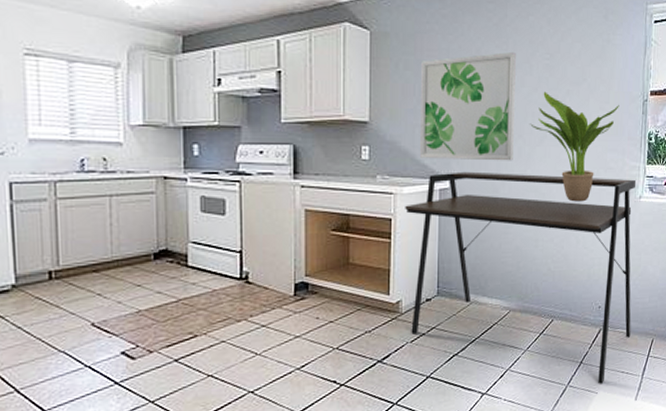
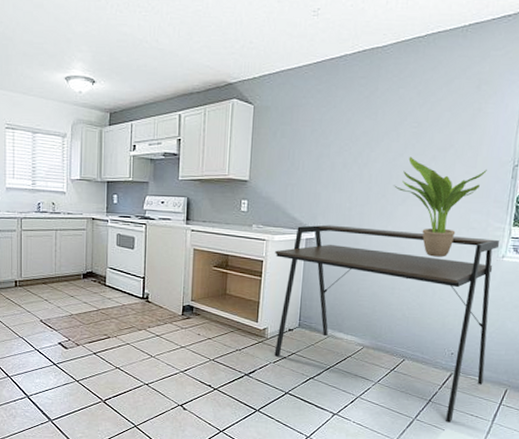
wall art: present [420,51,516,161] -> none [291,121,384,218]

